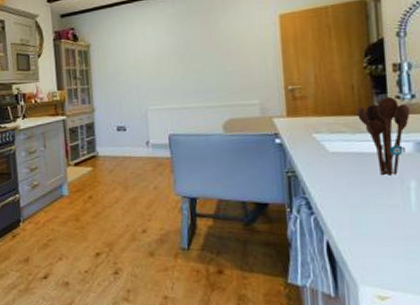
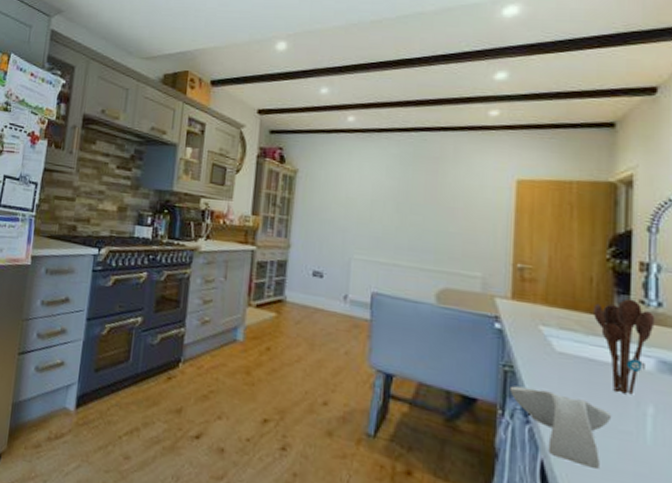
spoon rest: none [294,185,382,239] -> present [509,386,612,469]

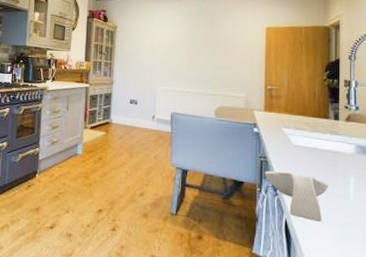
utensil holder: present [594,298,655,395] -> none [317,105,355,170]

